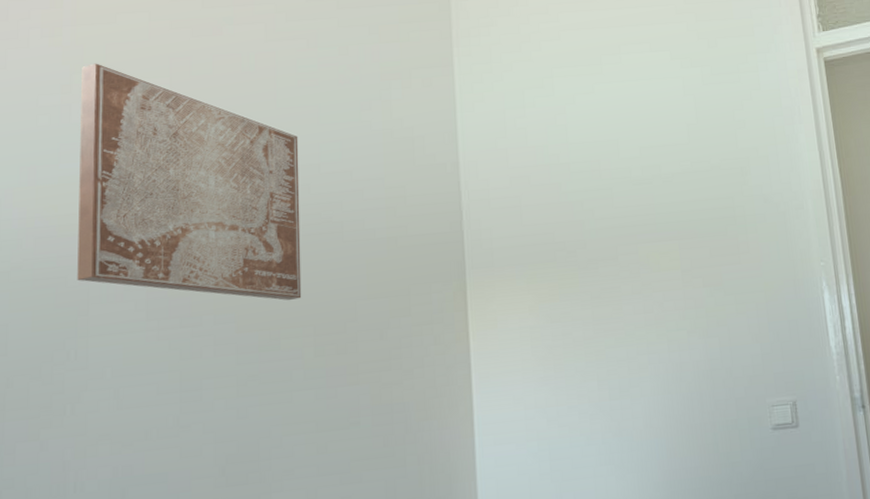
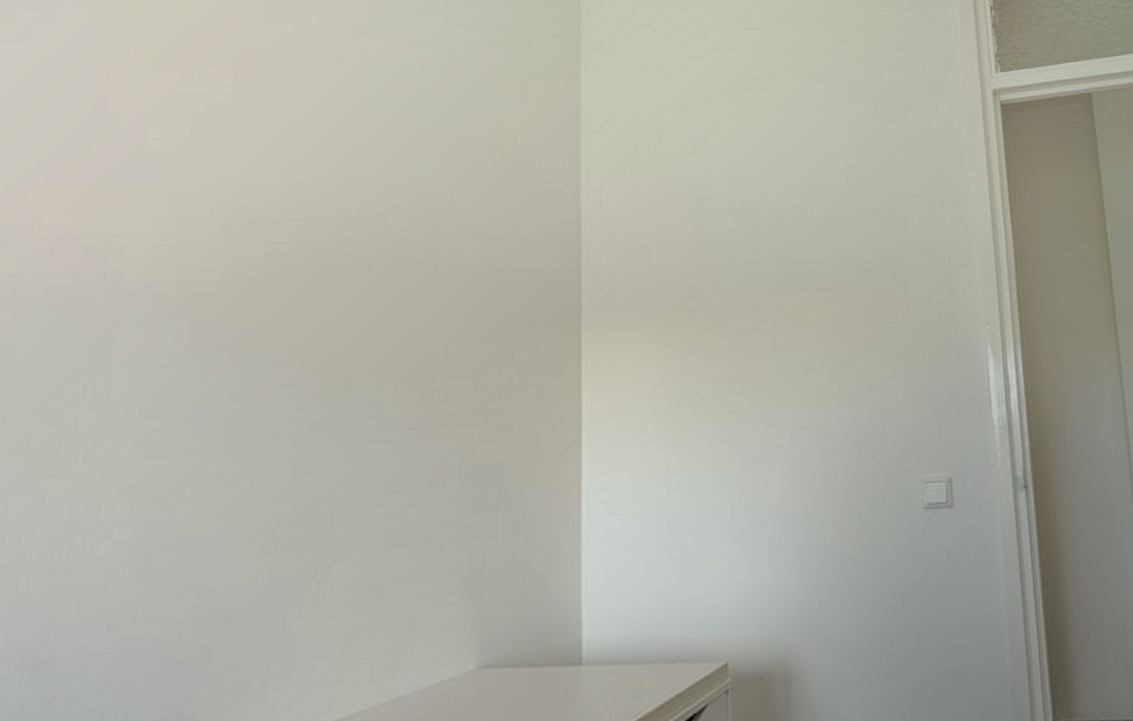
wall art: present [77,63,302,301] -> none [102,46,390,339]

